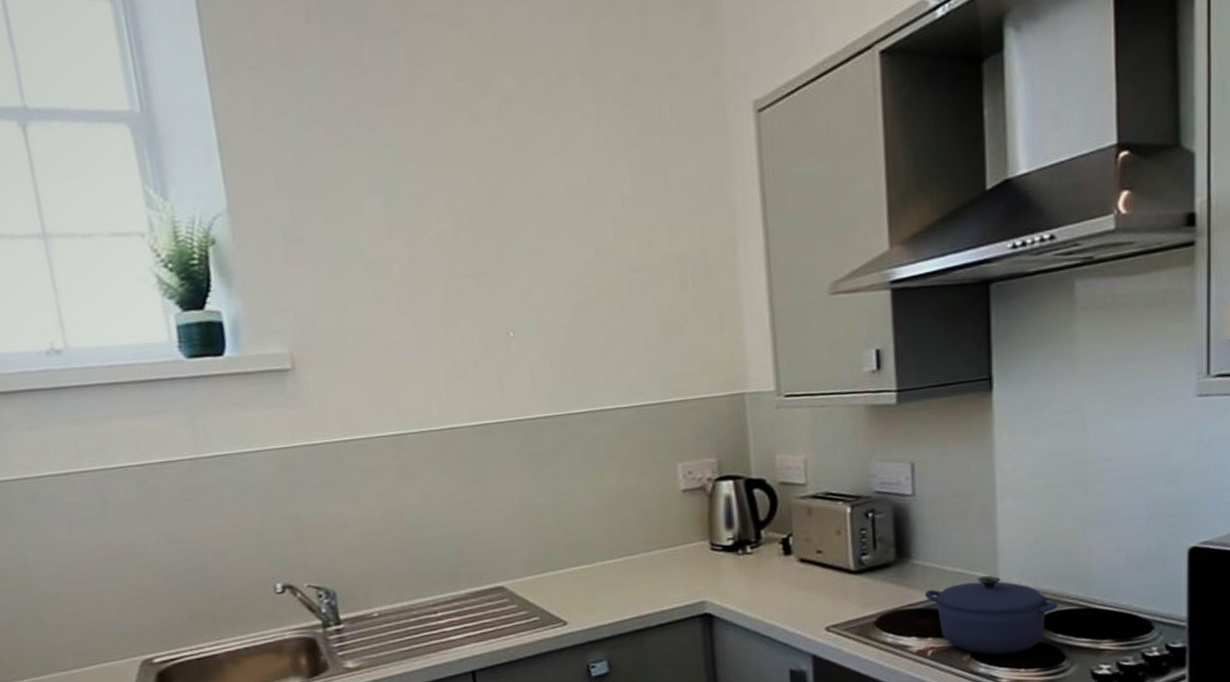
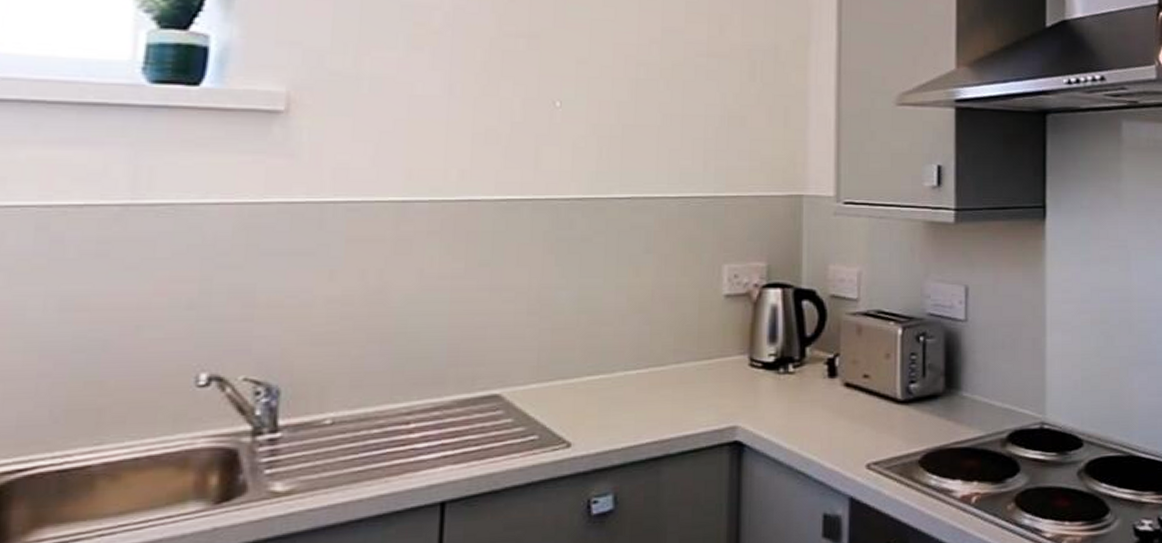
cooking pot: present [925,575,1058,656] -> none [972,413,1103,506]

